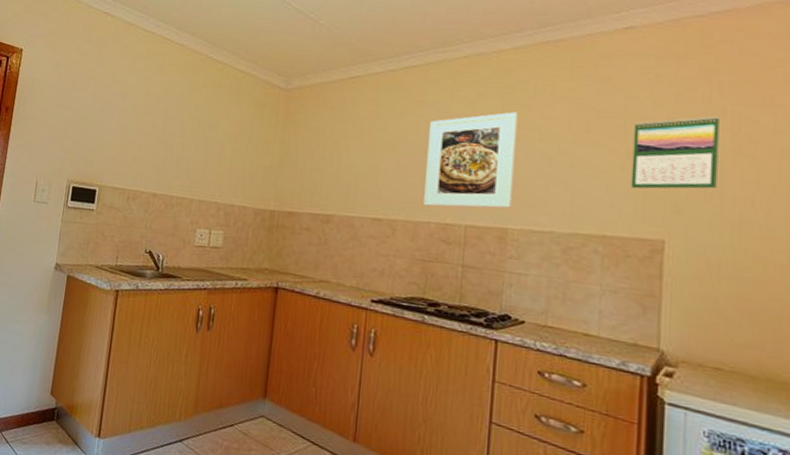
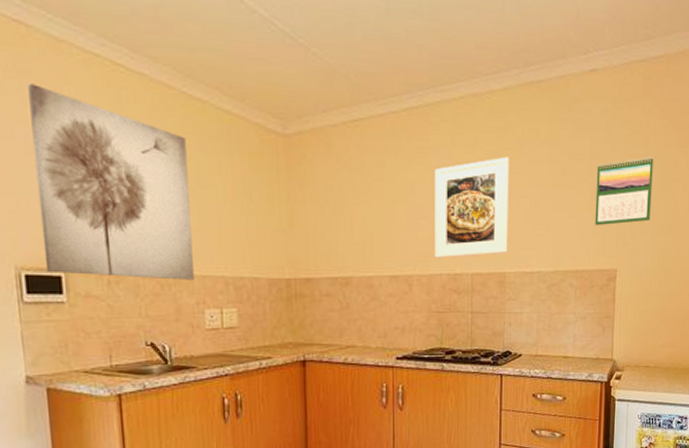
wall art: none [87,53,206,203] -> present [28,84,194,280]

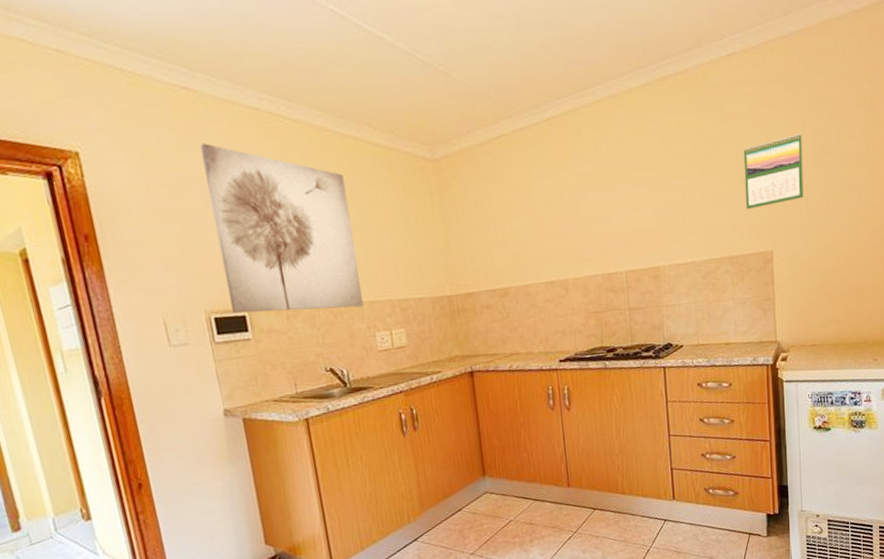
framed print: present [435,156,509,258] -> none [580,152,660,260]

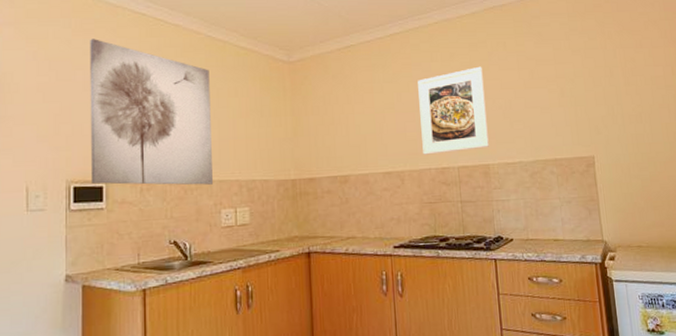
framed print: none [580,152,660,260] -> present [418,66,489,155]
calendar: present [743,132,804,210] -> none [562,57,619,119]

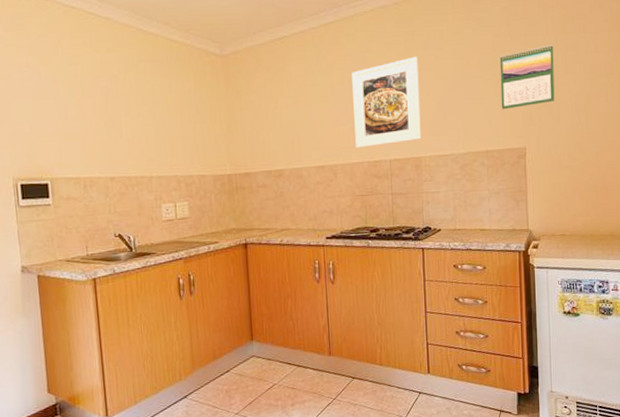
wall art: present [90,39,213,185] -> none [22,34,152,182]
calendar: none [562,57,619,119] -> present [499,44,555,110]

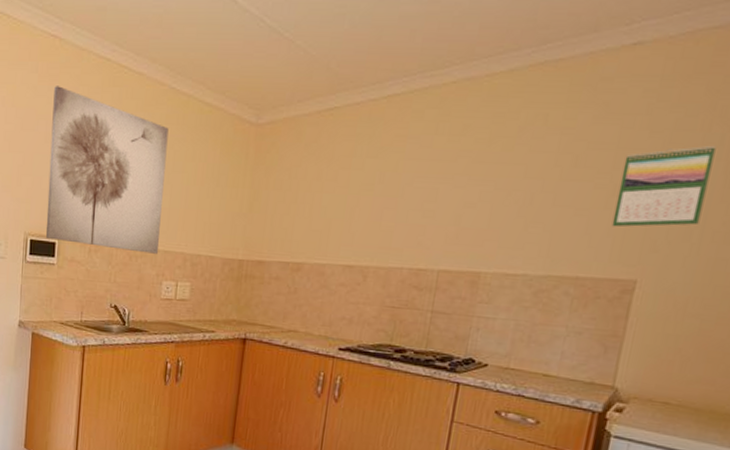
wall art: none [22,34,152,182] -> present [45,86,169,254]
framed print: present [352,56,421,149] -> none [397,145,505,252]

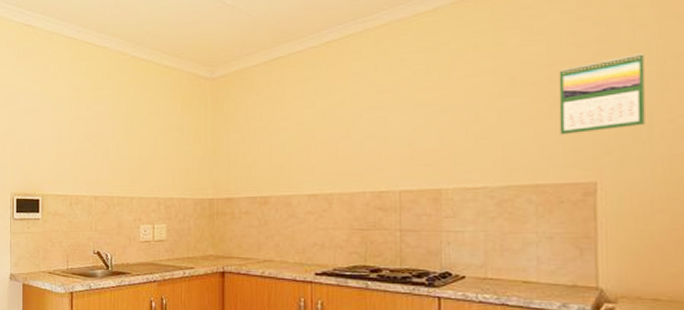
wall art: present [45,86,169,254] -> none [30,65,133,201]

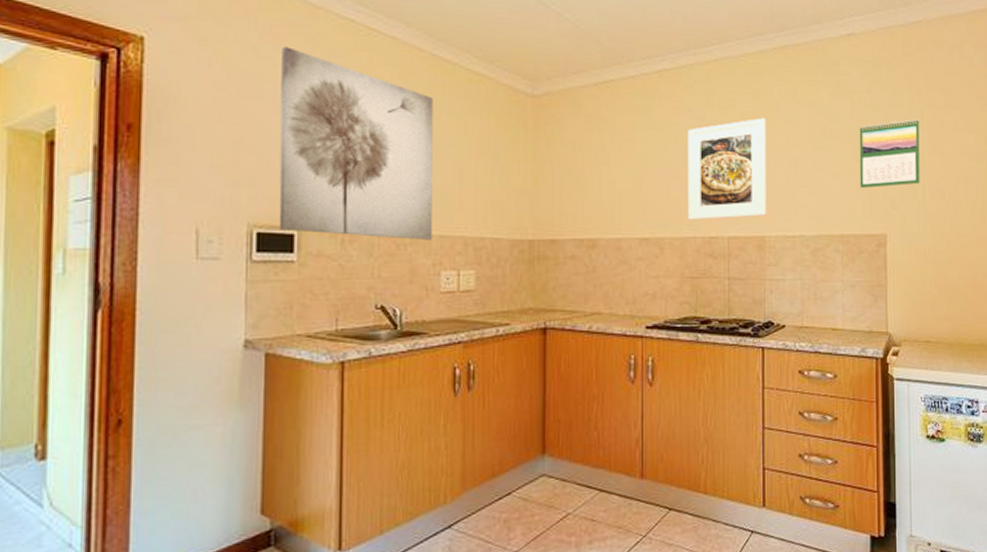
wall art: none [30,65,133,201] -> present [278,46,433,240]
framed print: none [356,73,443,177] -> present [688,117,766,220]

